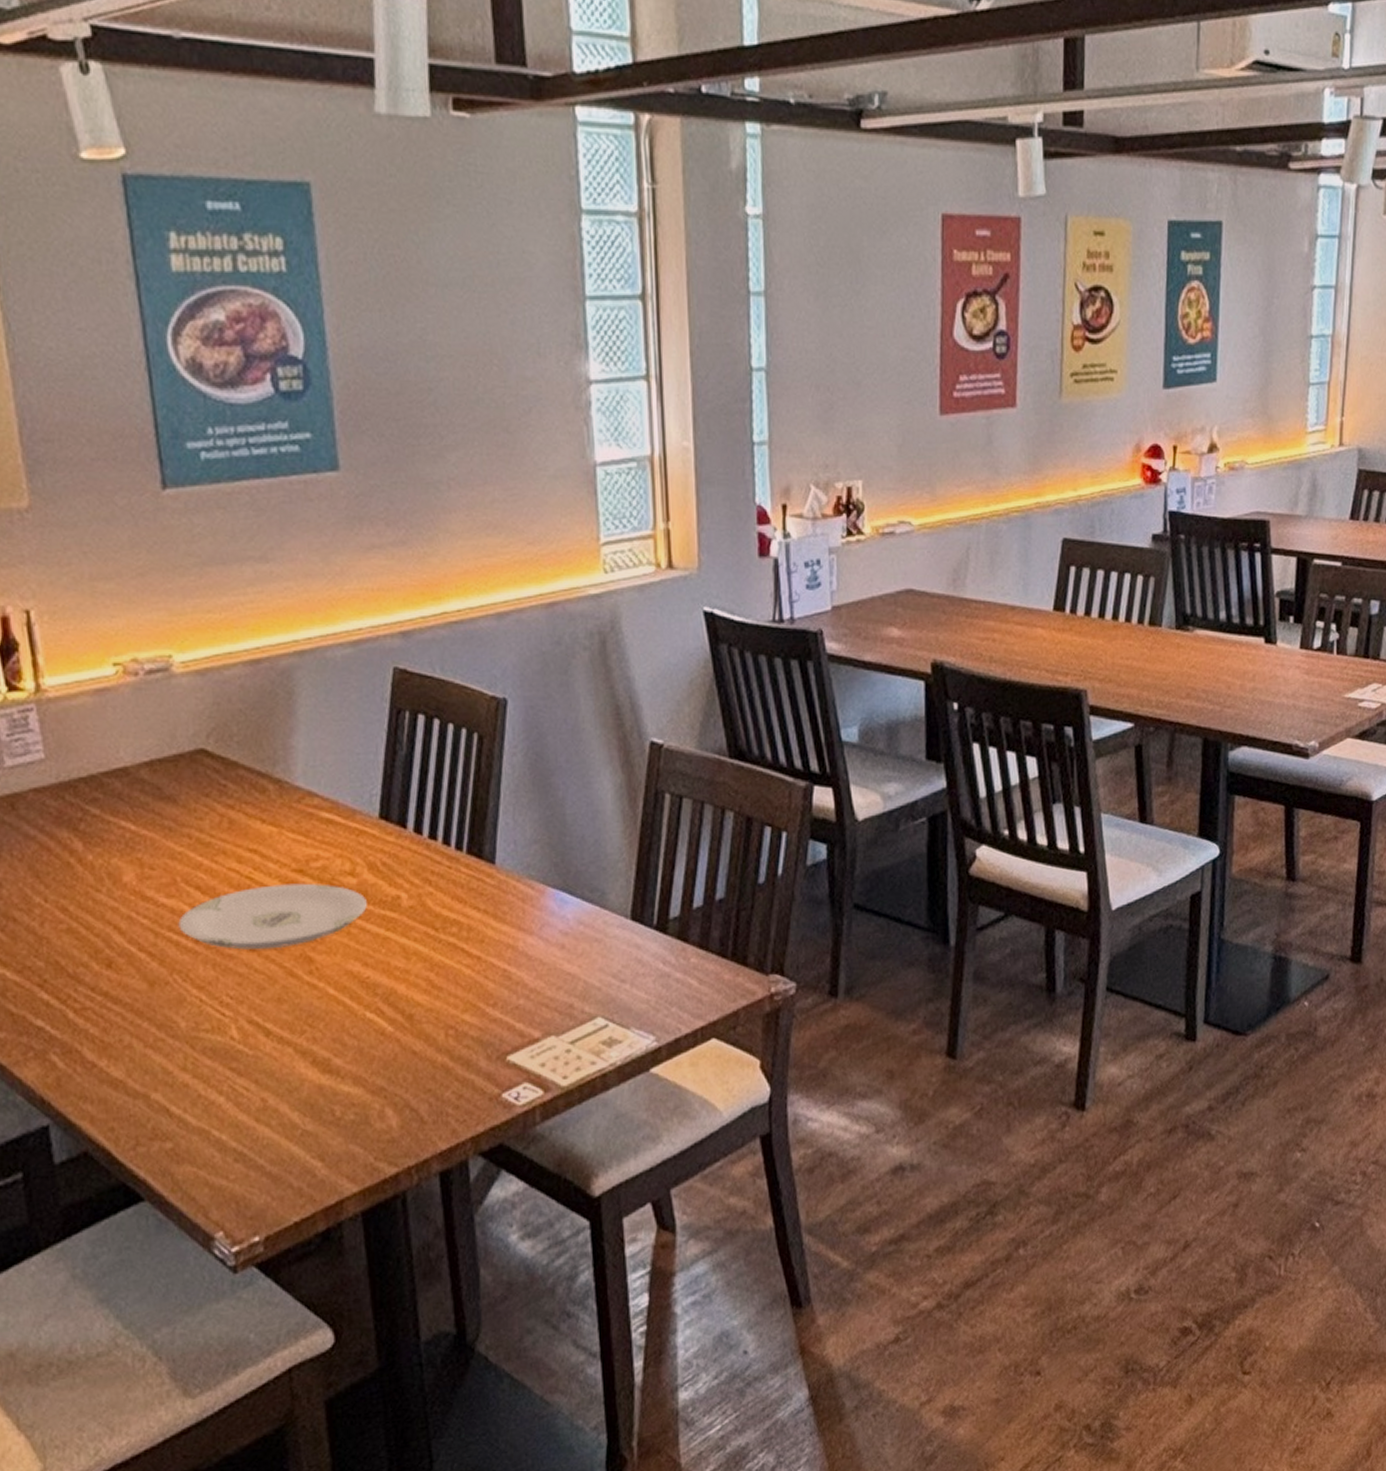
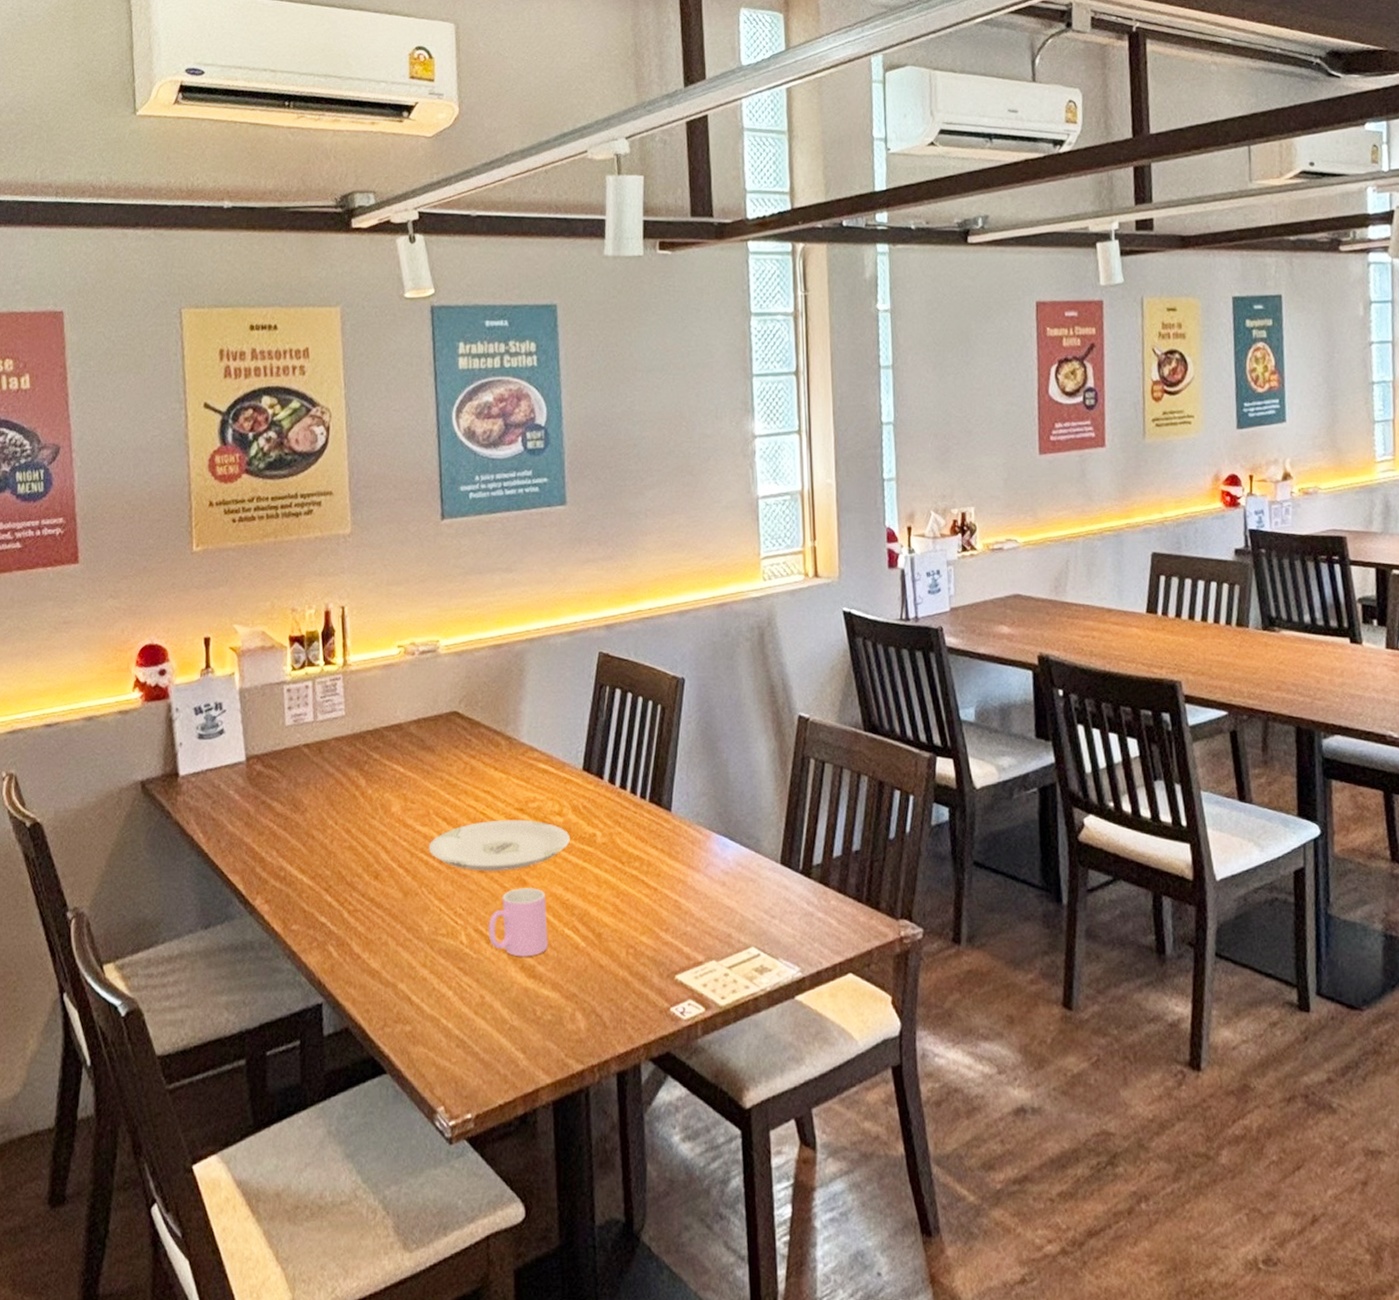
cup: none [266,966,346,1050] -> present [488,888,548,957]

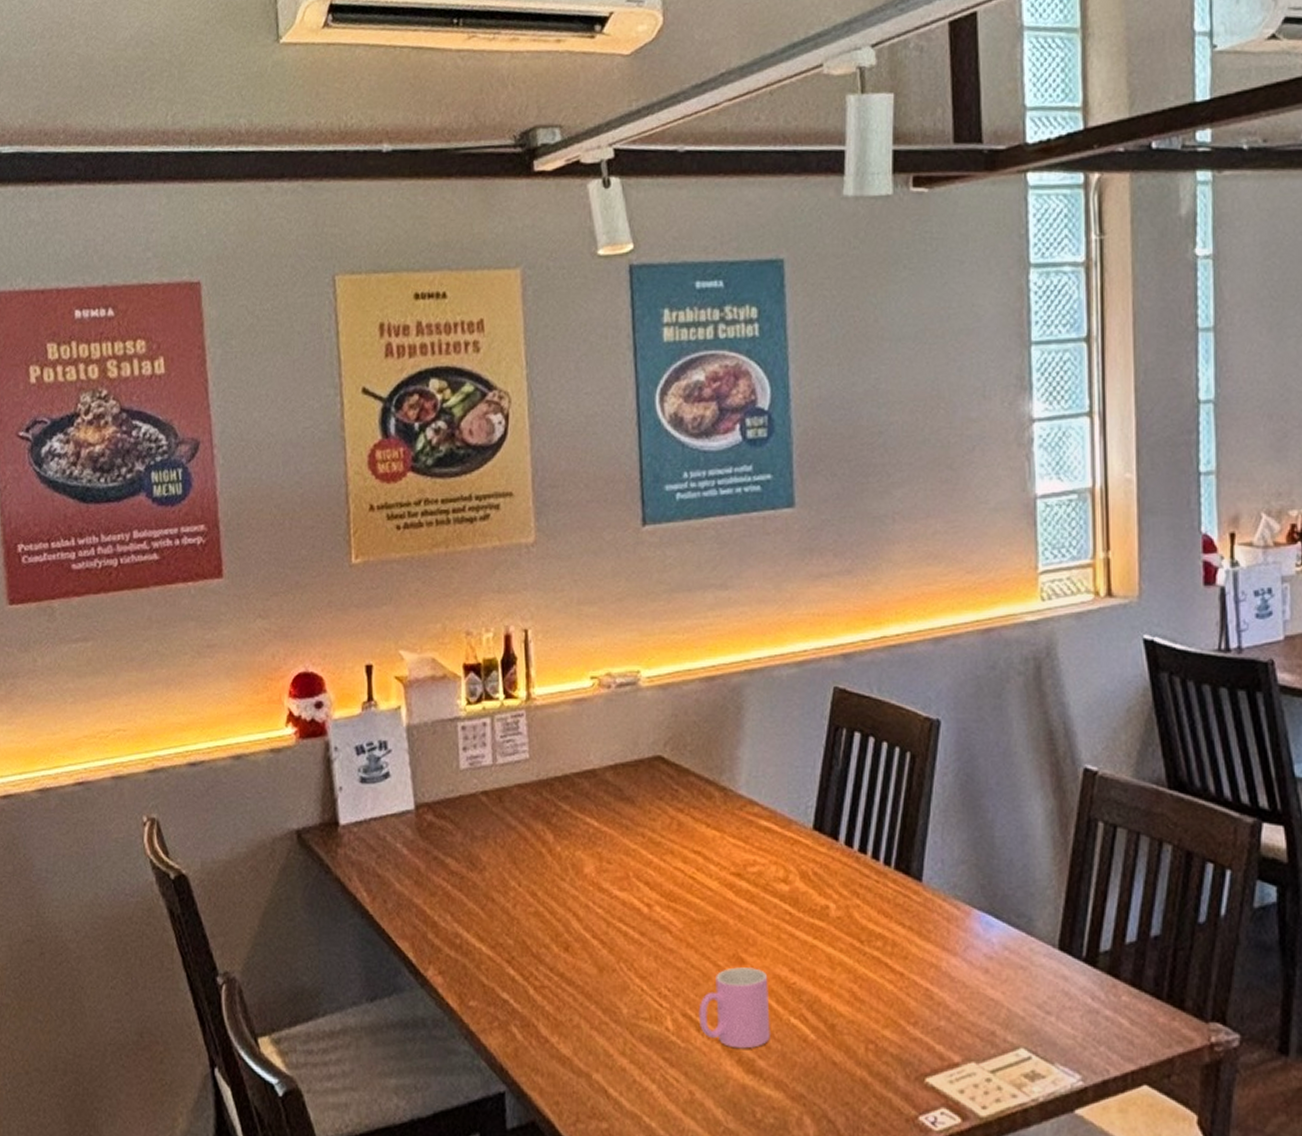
plate: present [428,819,570,872] -> none [628,886,797,947]

